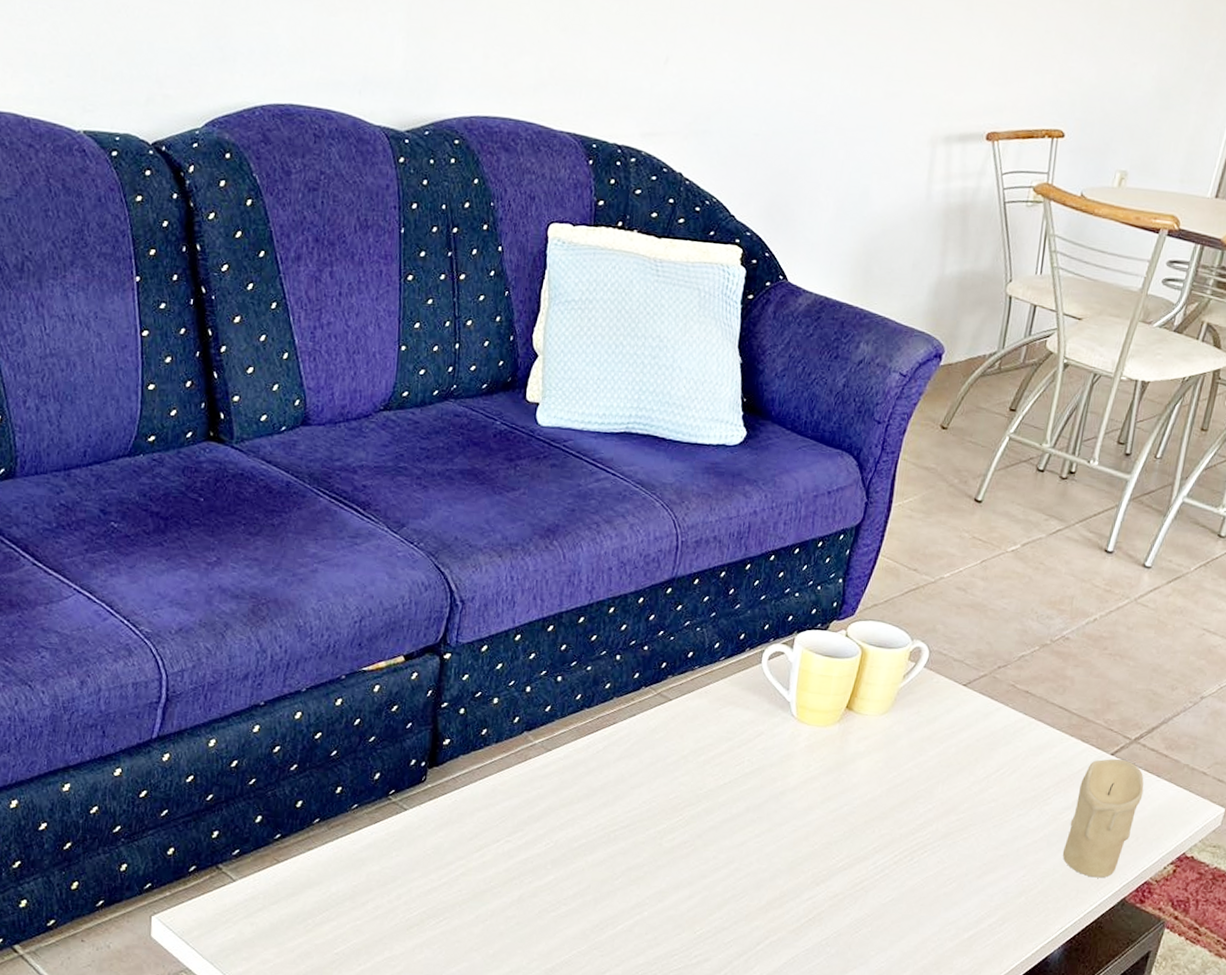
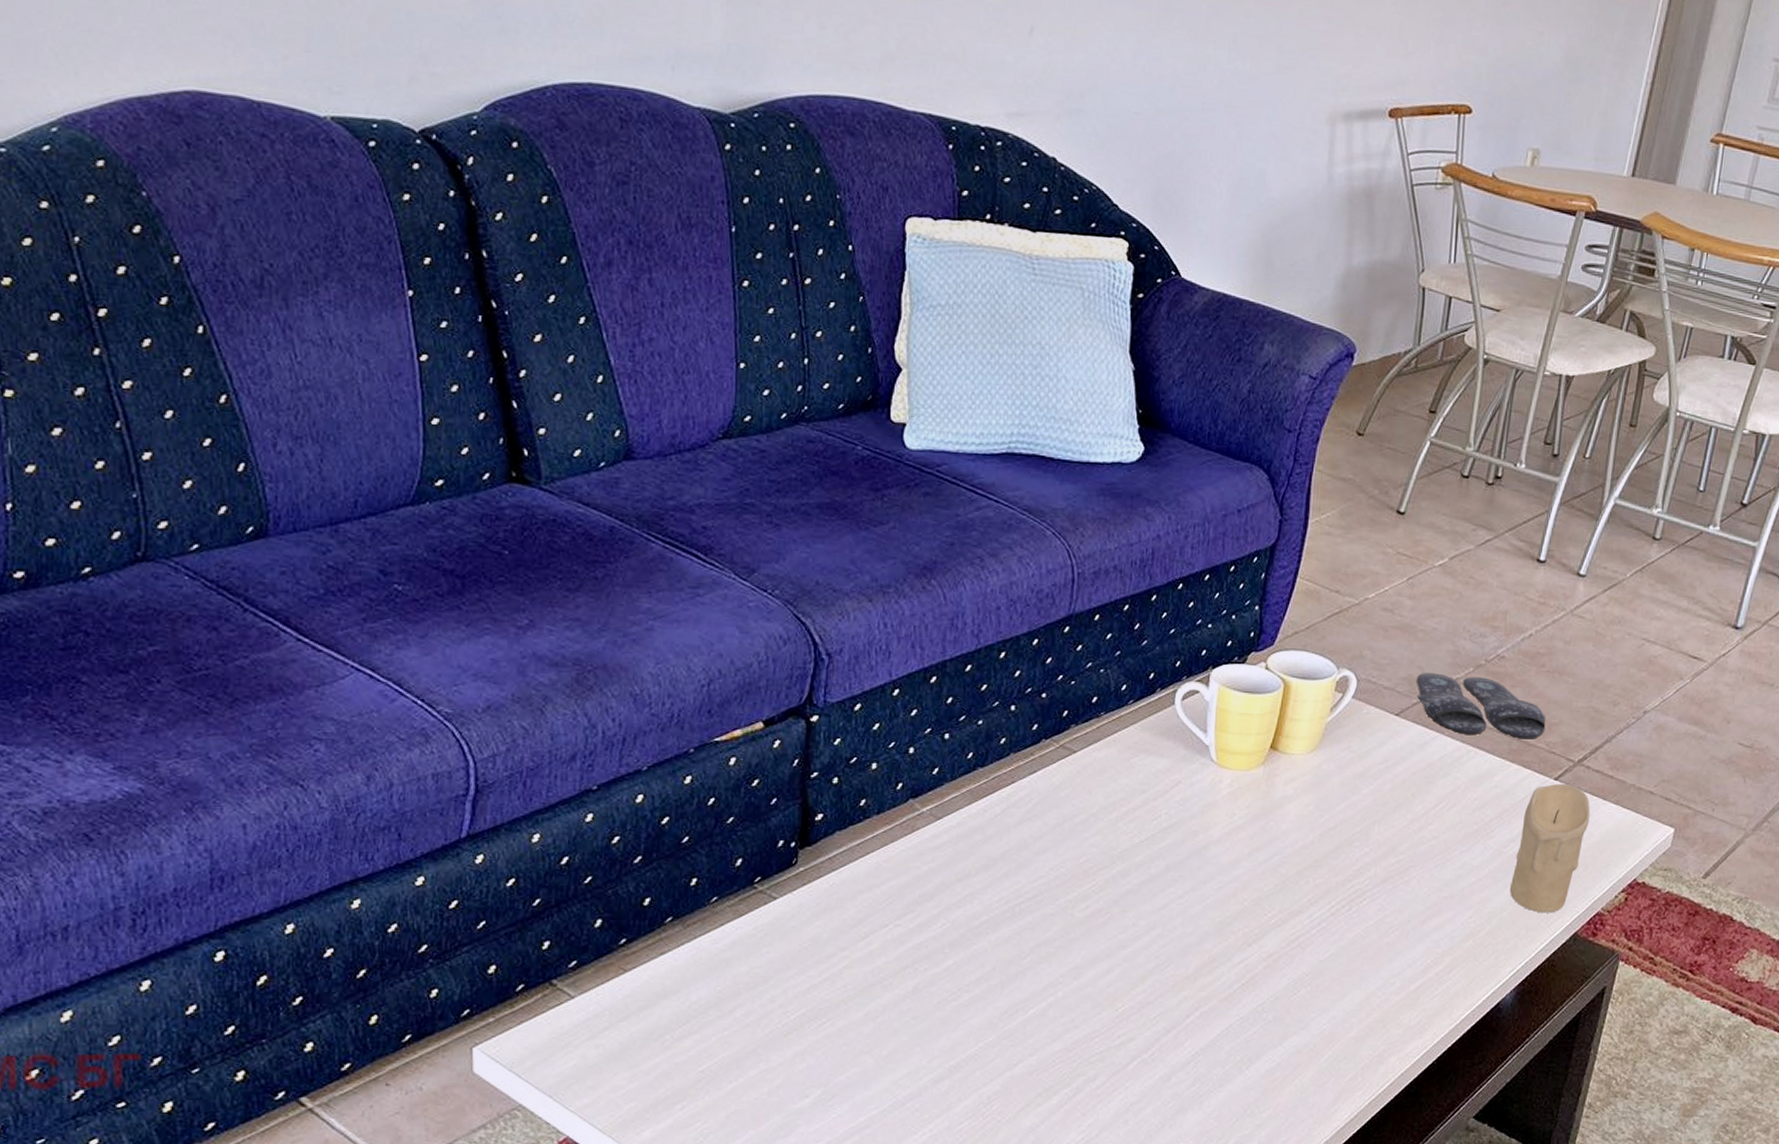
slippers: none [984,648,1106,716] -> present [1417,673,1546,739]

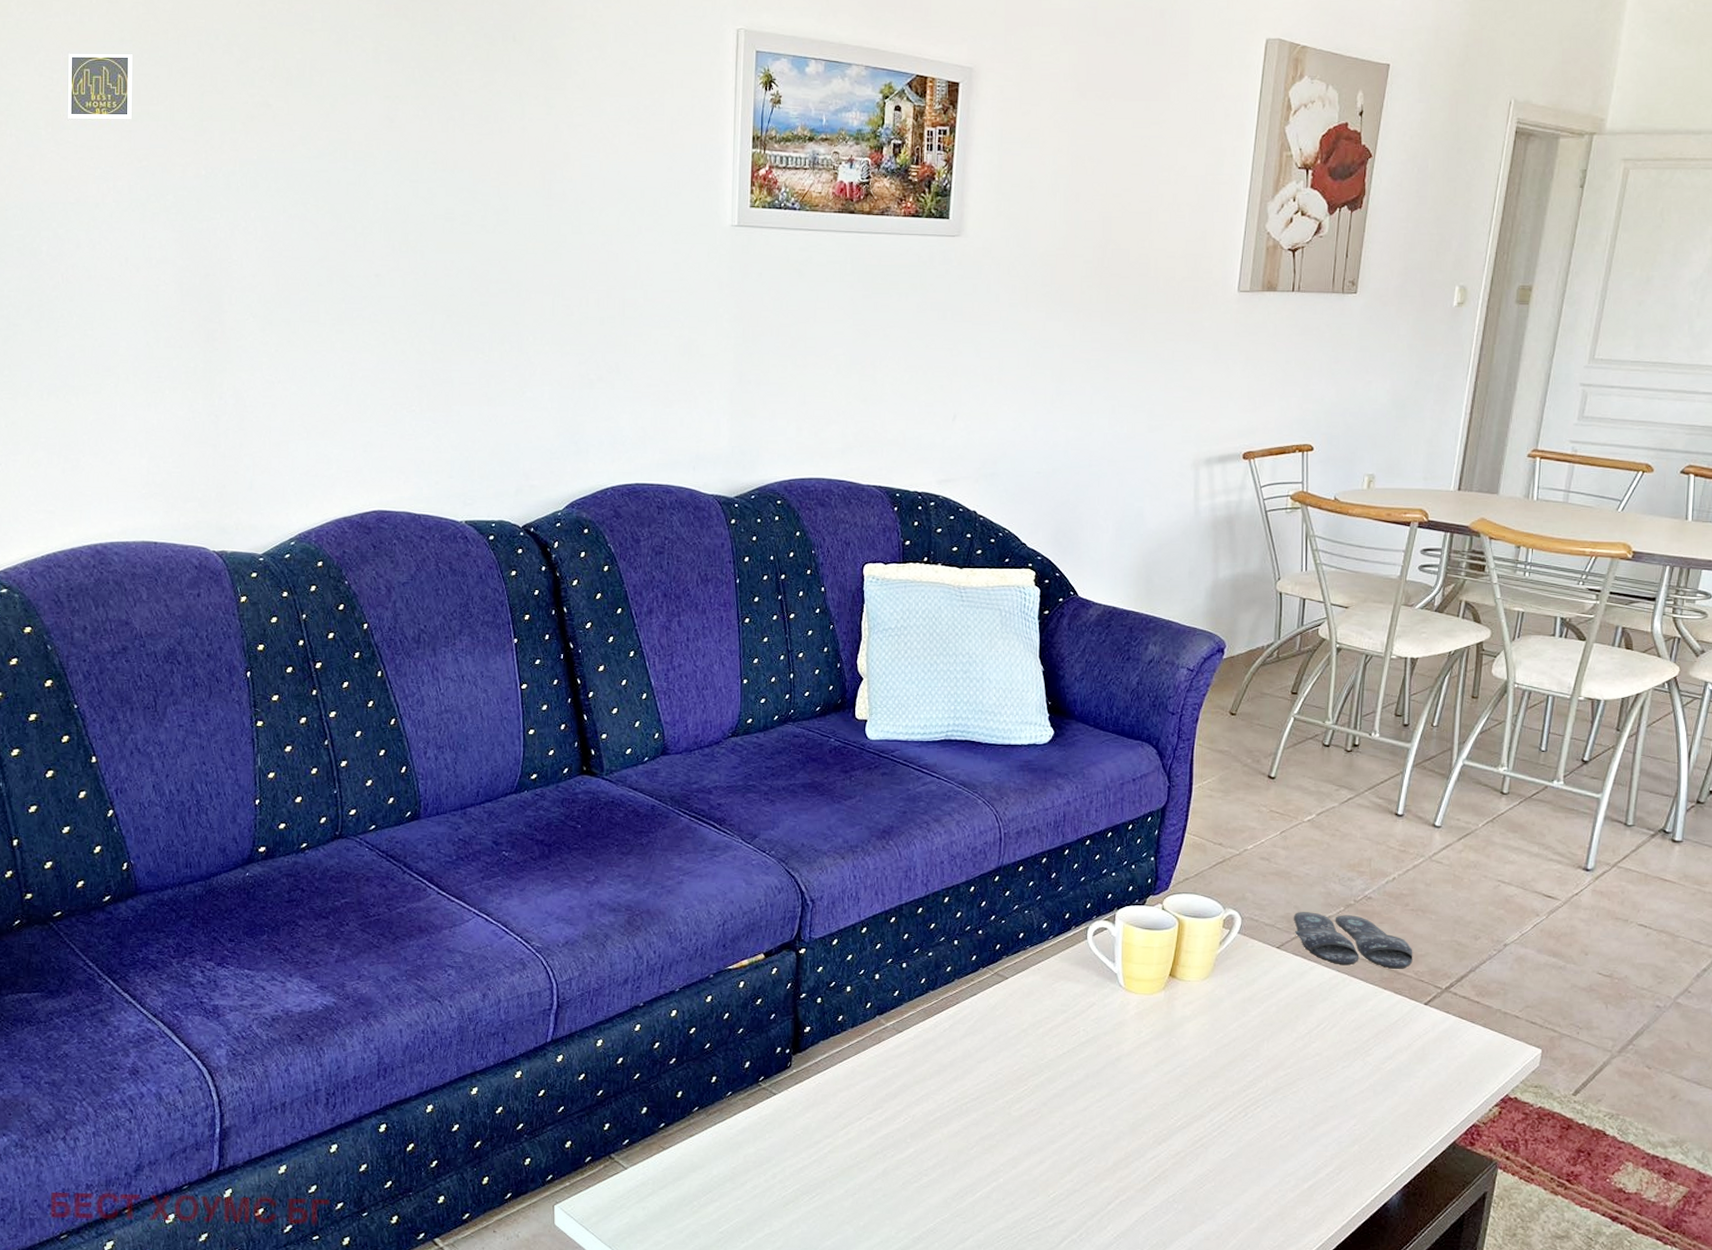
candle: present [1509,784,1591,913] -> none [1389,1008,1460,1123]

